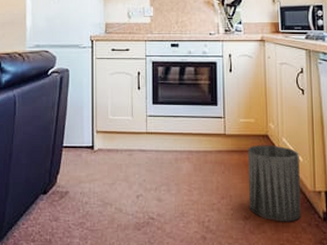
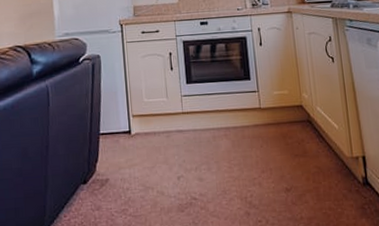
trash can: present [248,145,301,222] -> none [284,114,341,191]

